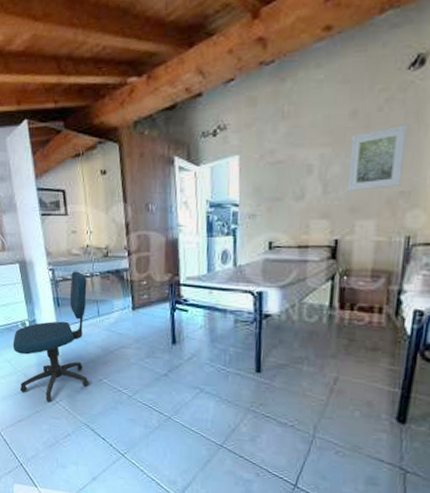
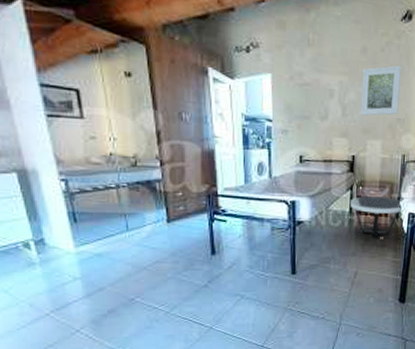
office chair: present [13,271,89,403] -> none [11,181,118,333]
side table: none [330,288,405,341] -> present [349,196,403,239]

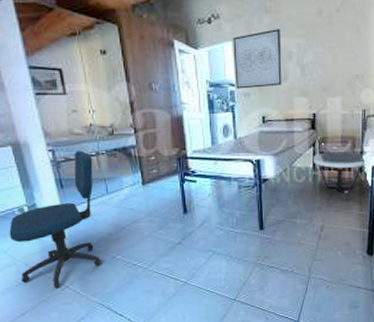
office chair: none [11,181,118,333] -> present [9,150,101,289]
wall art: none [272,63,323,126] -> present [233,28,282,89]
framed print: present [360,65,402,116] -> none [319,23,358,74]

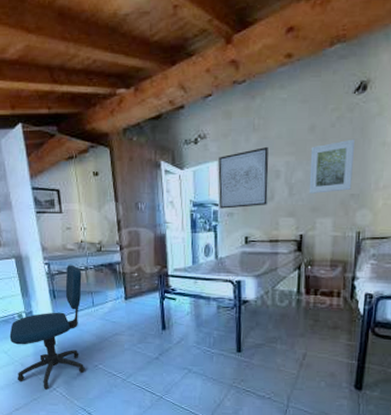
side table: present [313,152,366,193] -> none [297,276,358,321]
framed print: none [319,23,358,74] -> present [308,139,356,194]

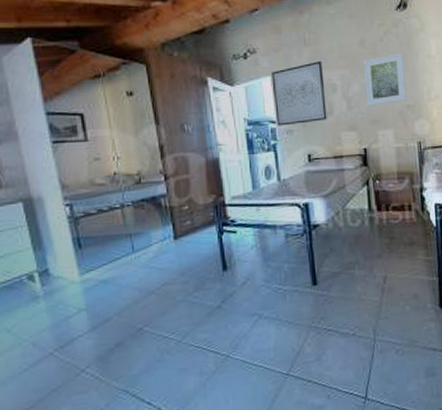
office chair: present [9,265,85,390] -> none [14,203,126,374]

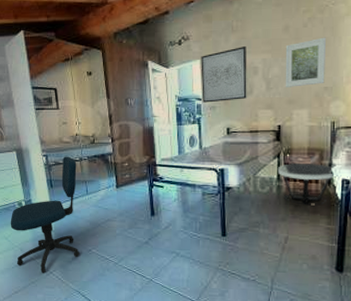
office chair: none [14,203,126,374] -> present [10,156,79,273]
side table: none [367,189,428,237] -> present [277,163,335,206]

